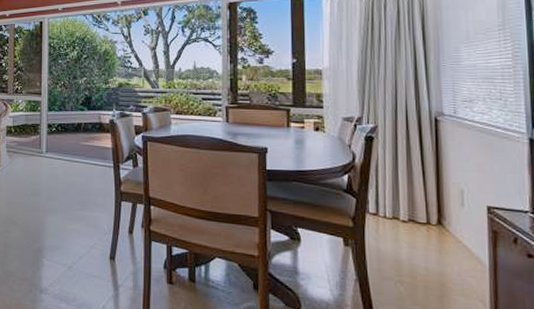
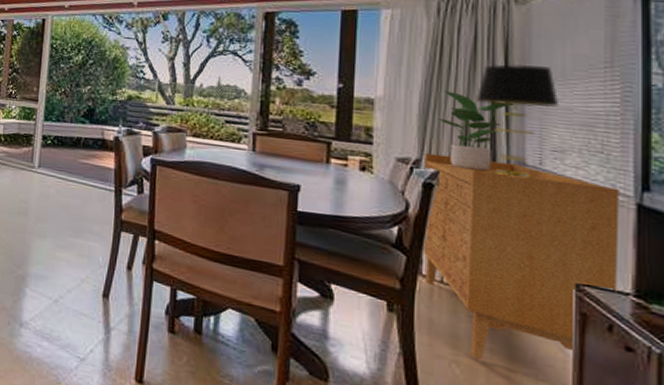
sideboard: none [364,112,519,278] -> present [424,153,619,361]
potted plant: none [373,59,431,123] -> present [437,91,513,172]
table lamp: none [402,32,466,125] -> present [477,64,560,177]

